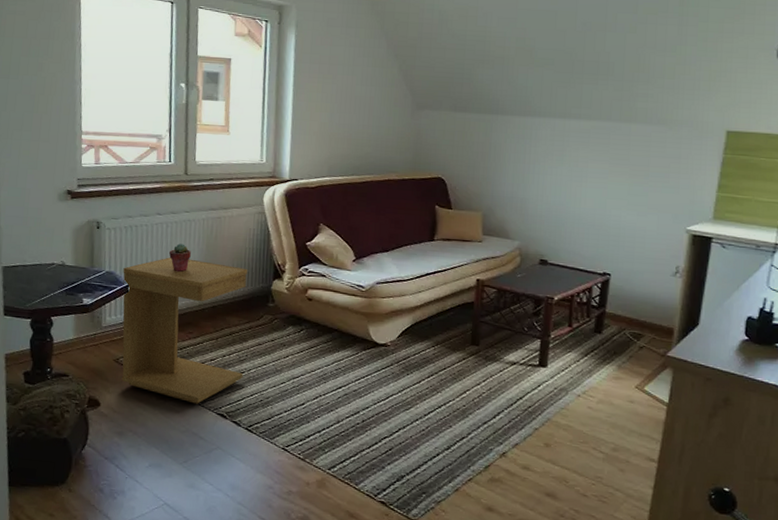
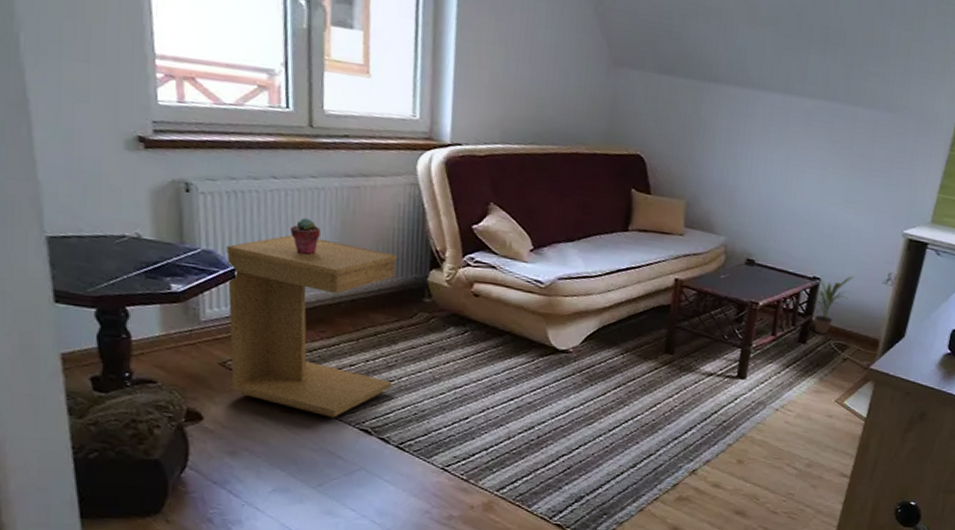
potted plant: none [606,270,643,325] -> present [814,276,854,335]

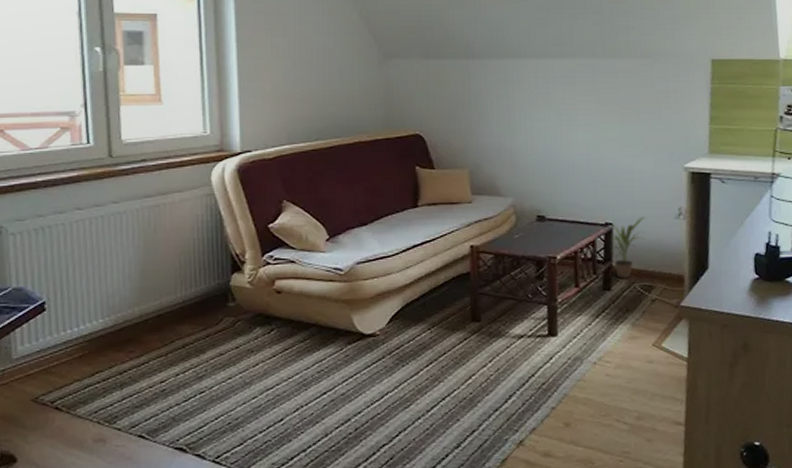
side table: present [226,235,397,418] -> none [36,260,204,440]
potted succulent: present [291,218,321,256] -> none [96,242,124,279]

